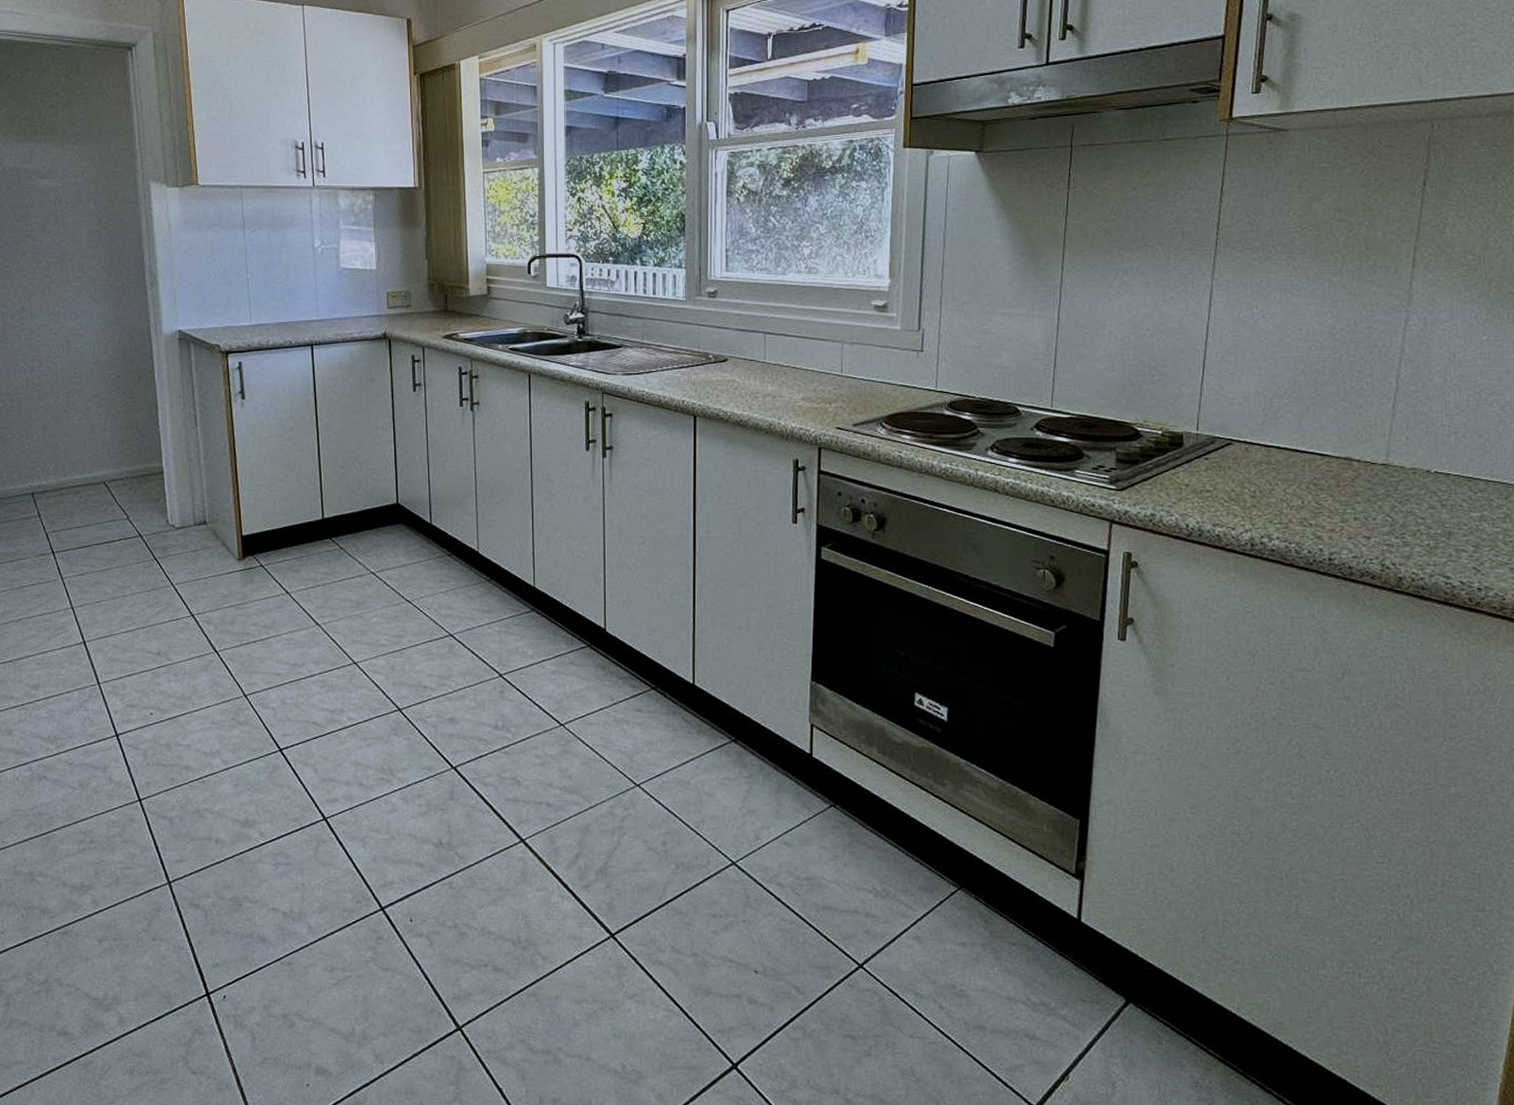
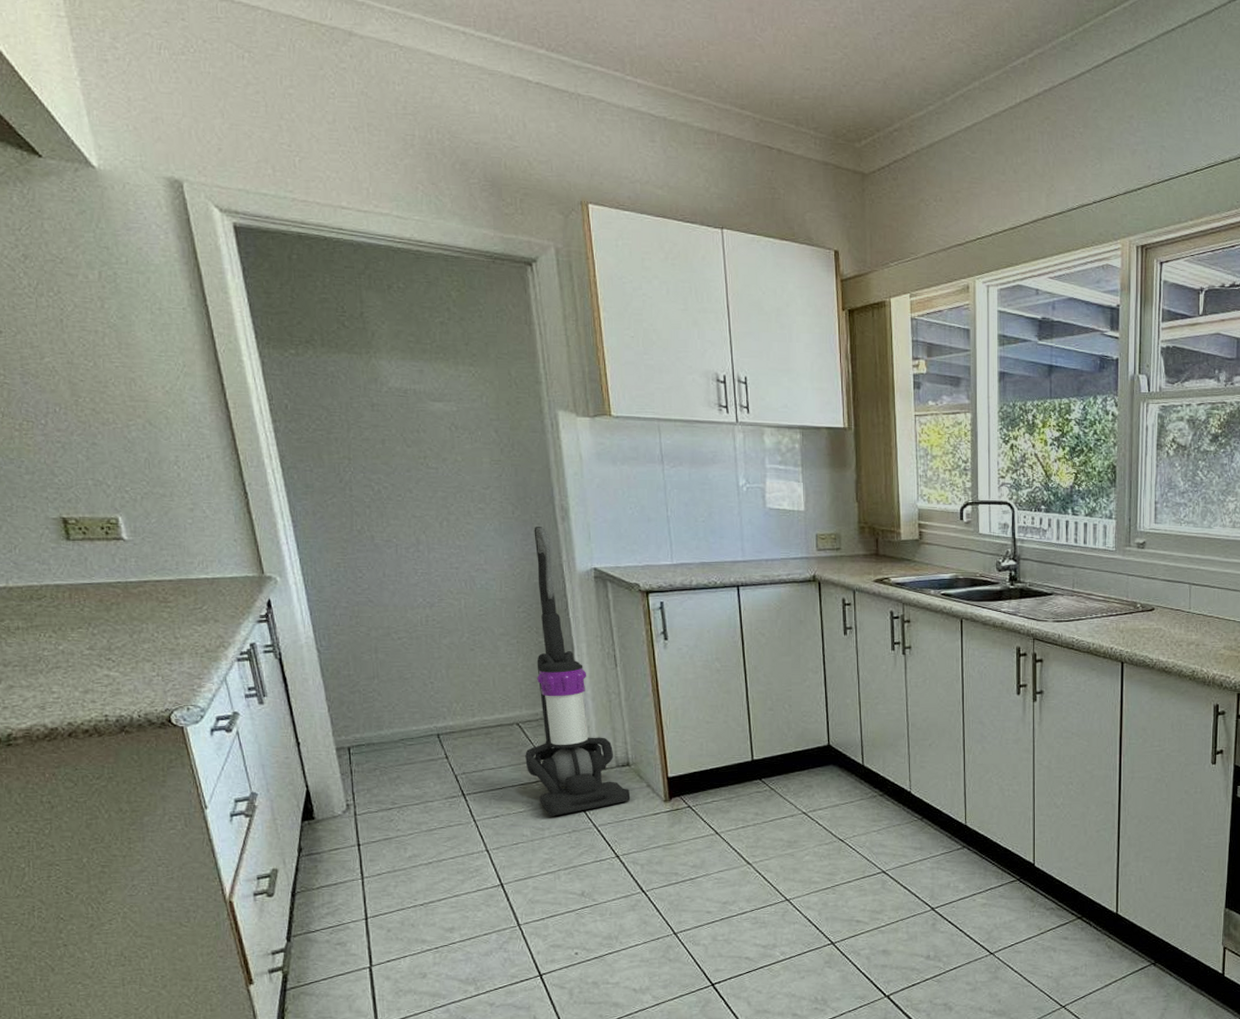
vacuum cleaner: none [110,292,206,574] -> present [525,527,631,816]

